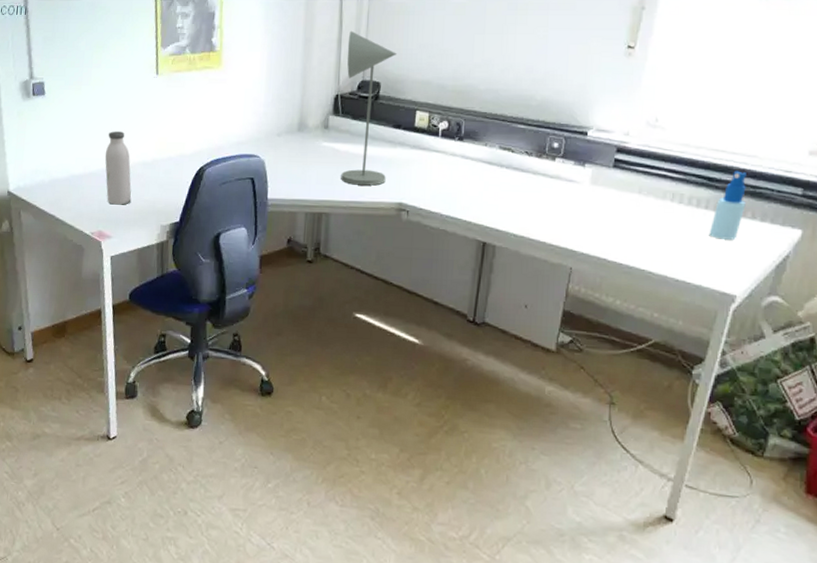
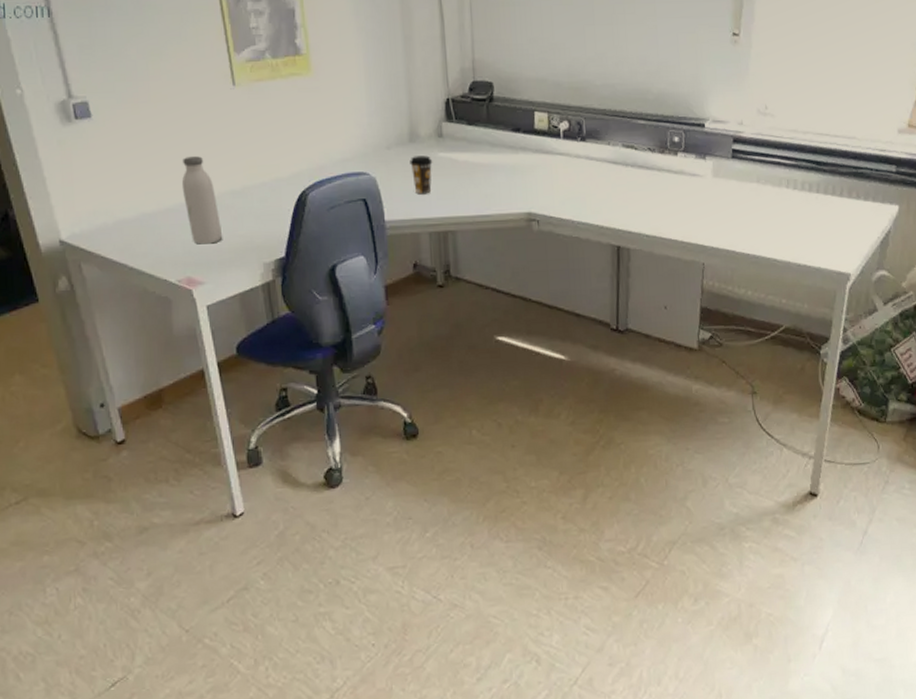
coffee cup: none [296,144,317,178] -> present [410,155,433,195]
desk lamp: present [341,30,396,186] -> none [452,25,511,197]
spray bottle: present [709,171,746,240] -> none [822,153,851,221]

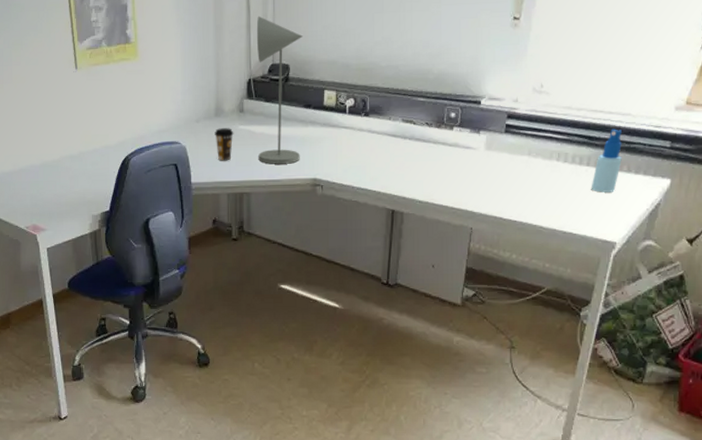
water bottle: present [181,156,223,245] -> none [32,127,62,199]
desk lamp: none [452,25,511,197] -> present [256,16,303,164]
spray bottle: none [822,153,851,221] -> present [591,129,622,193]

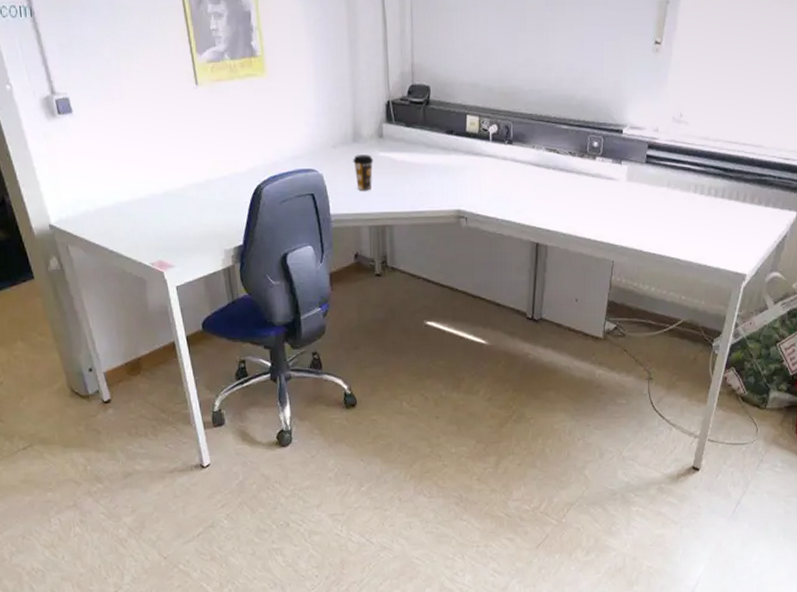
desk lamp: present [256,16,303,164] -> none [393,30,443,195]
spray bottle: present [591,129,622,193] -> none [724,160,754,225]

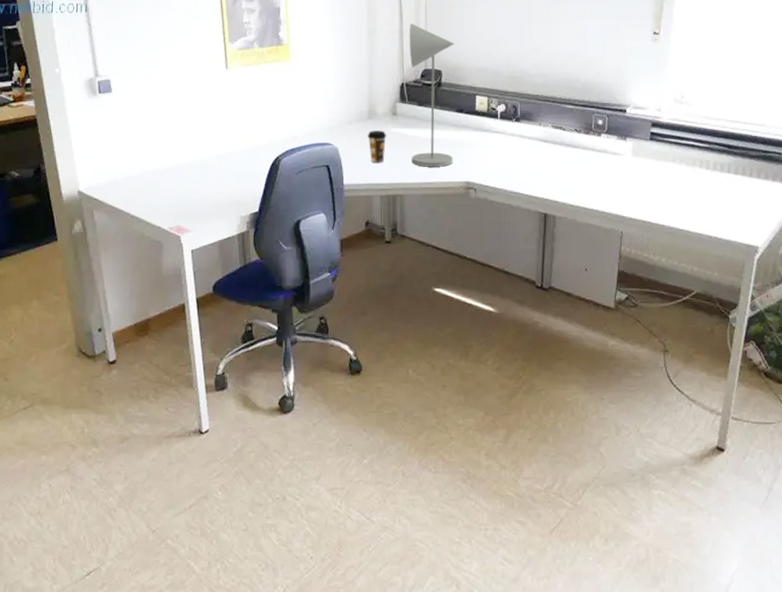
desk lamp: none [393,30,443,195] -> present [409,23,454,167]

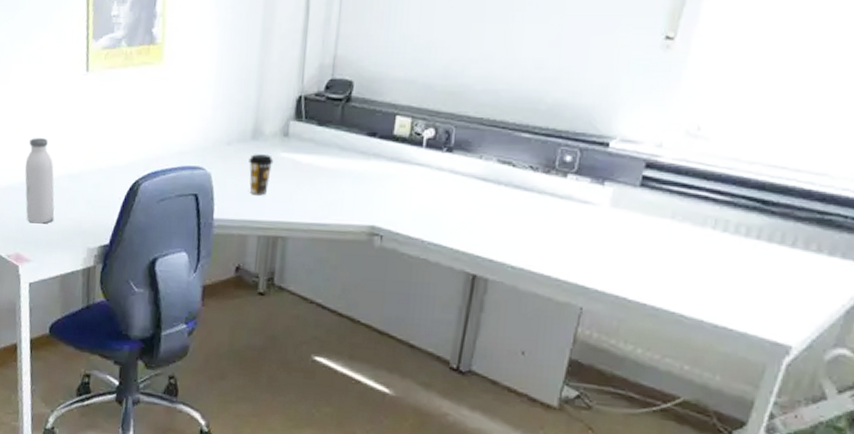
water bottle: none [178,126,209,199] -> present [24,138,55,224]
desk lamp: present [409,23,454,167] -> none [301,18,374,205]

